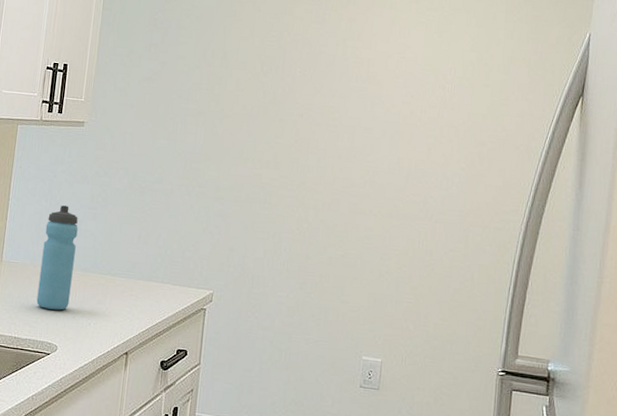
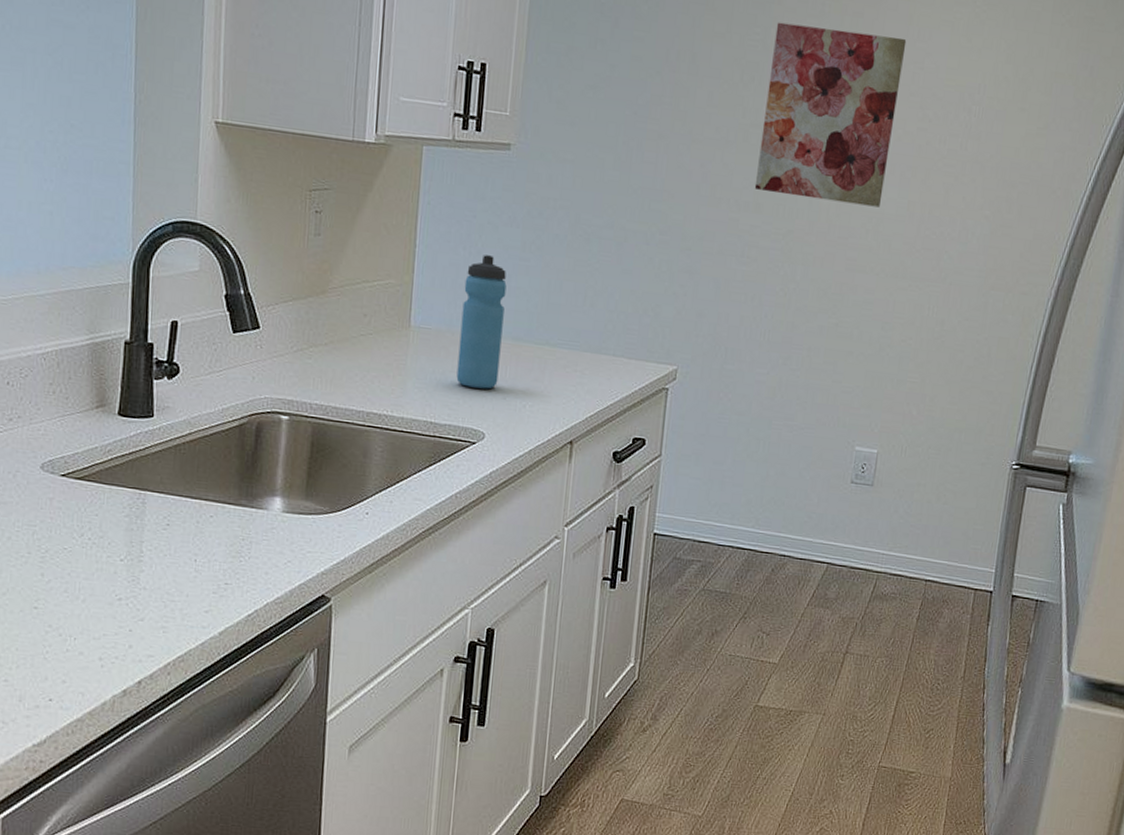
wall art: none [273,27,391,163] -> present [754,22,907,208]

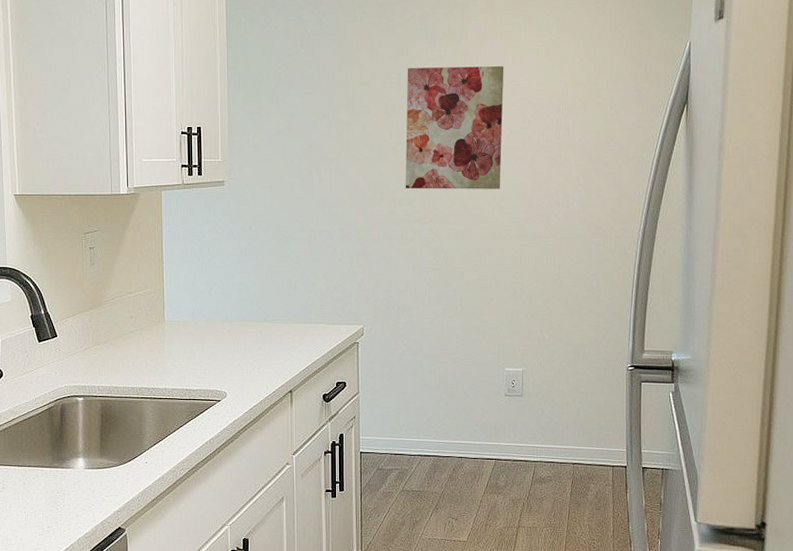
water bottle: present [456,255,507,389] -> none [201,262,232,360]

